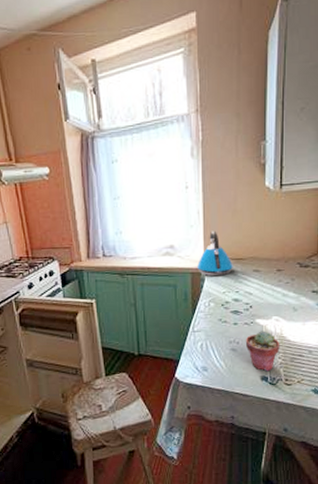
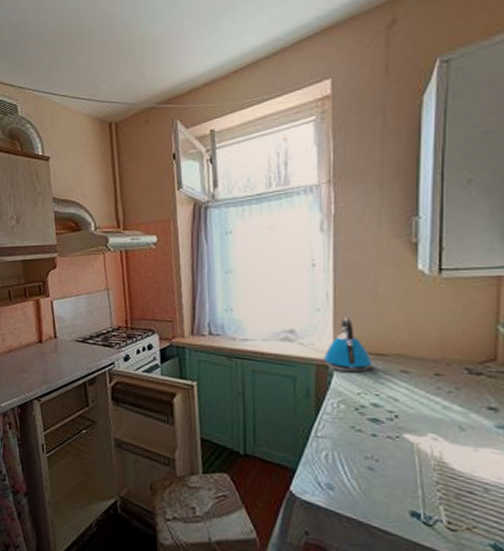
potted succulent: present [245,331,280,372] -> none [387,449,439,507]

